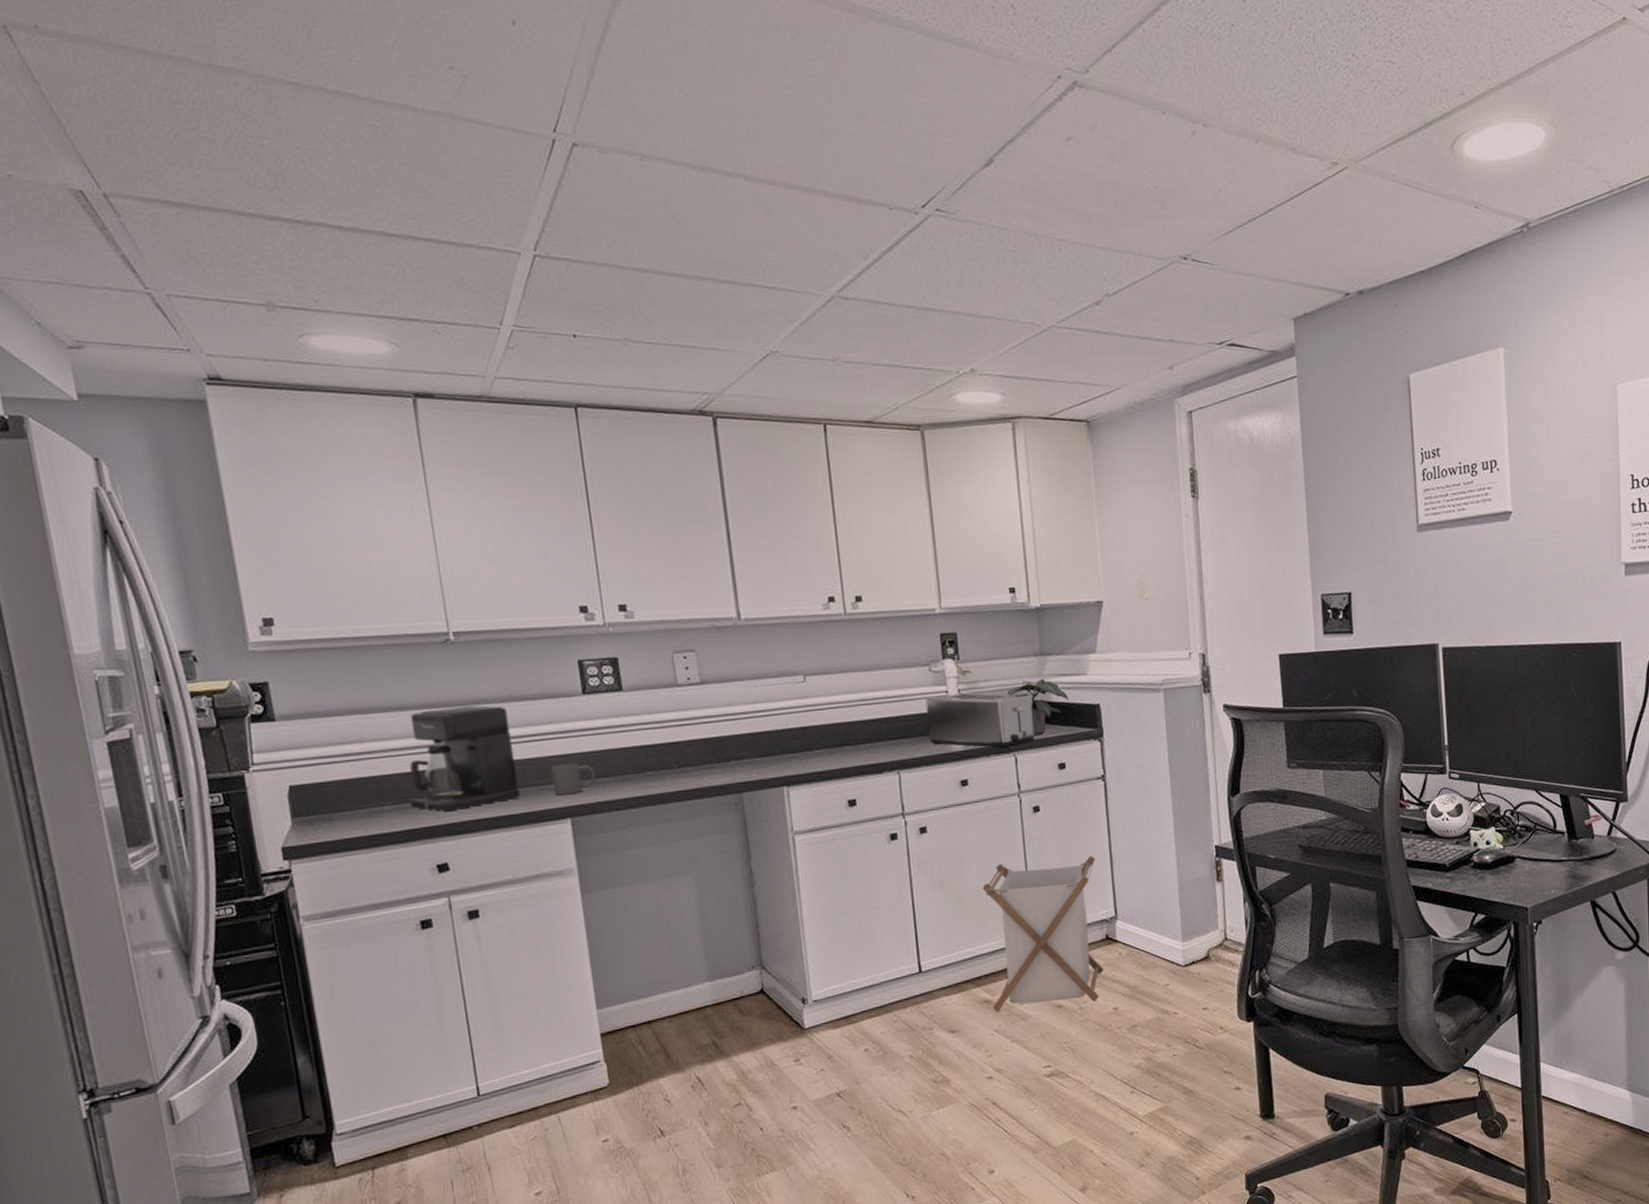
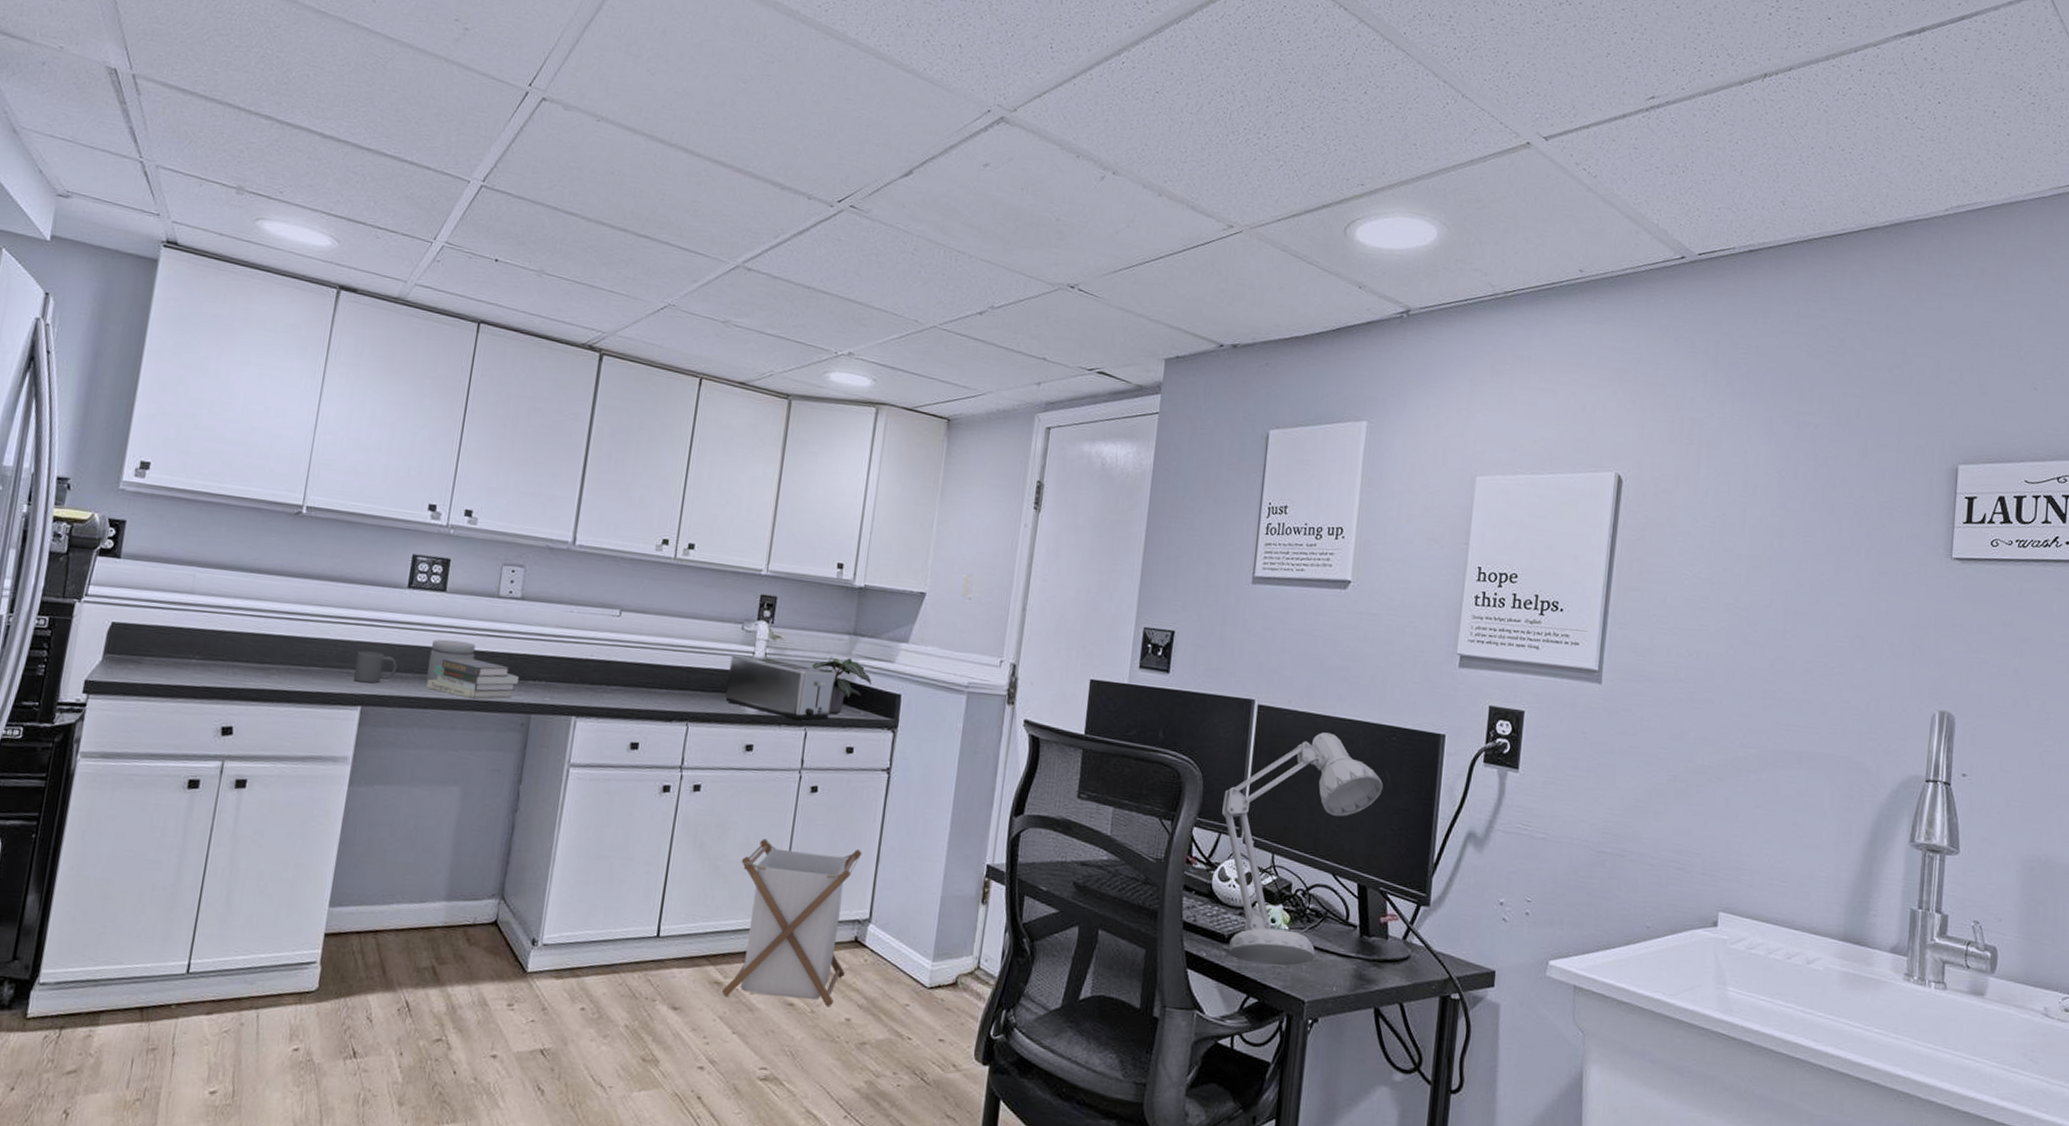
coffee maker: present [409,705,520,811] -> none [216,575,333,677]
jar: none [623,735,670,781] -> present [426,639,476,681]
books: none [629,750,721,790] -> present [426,658,519,700]
desk lamp: none [1424,661,1571,885] -> present [1222,732,1384,966]

